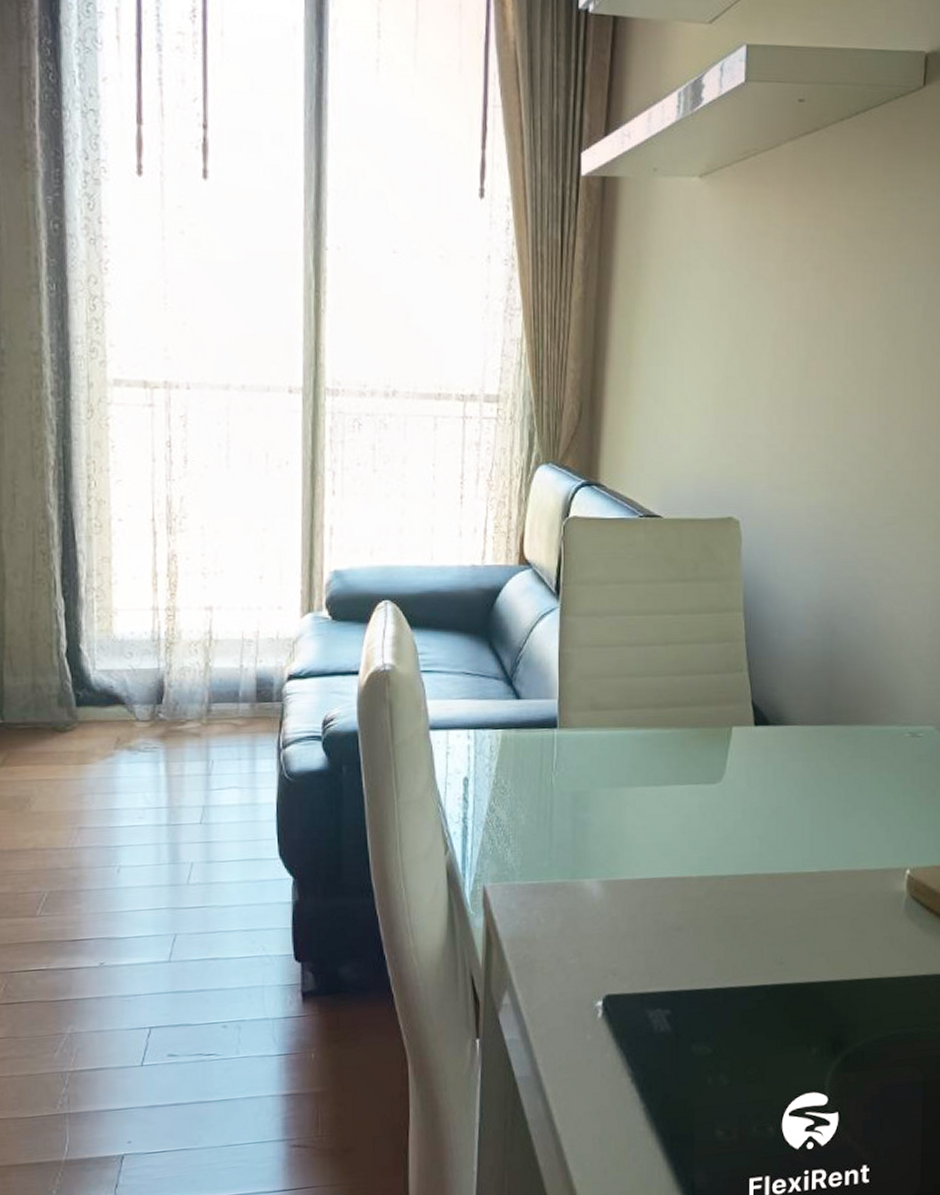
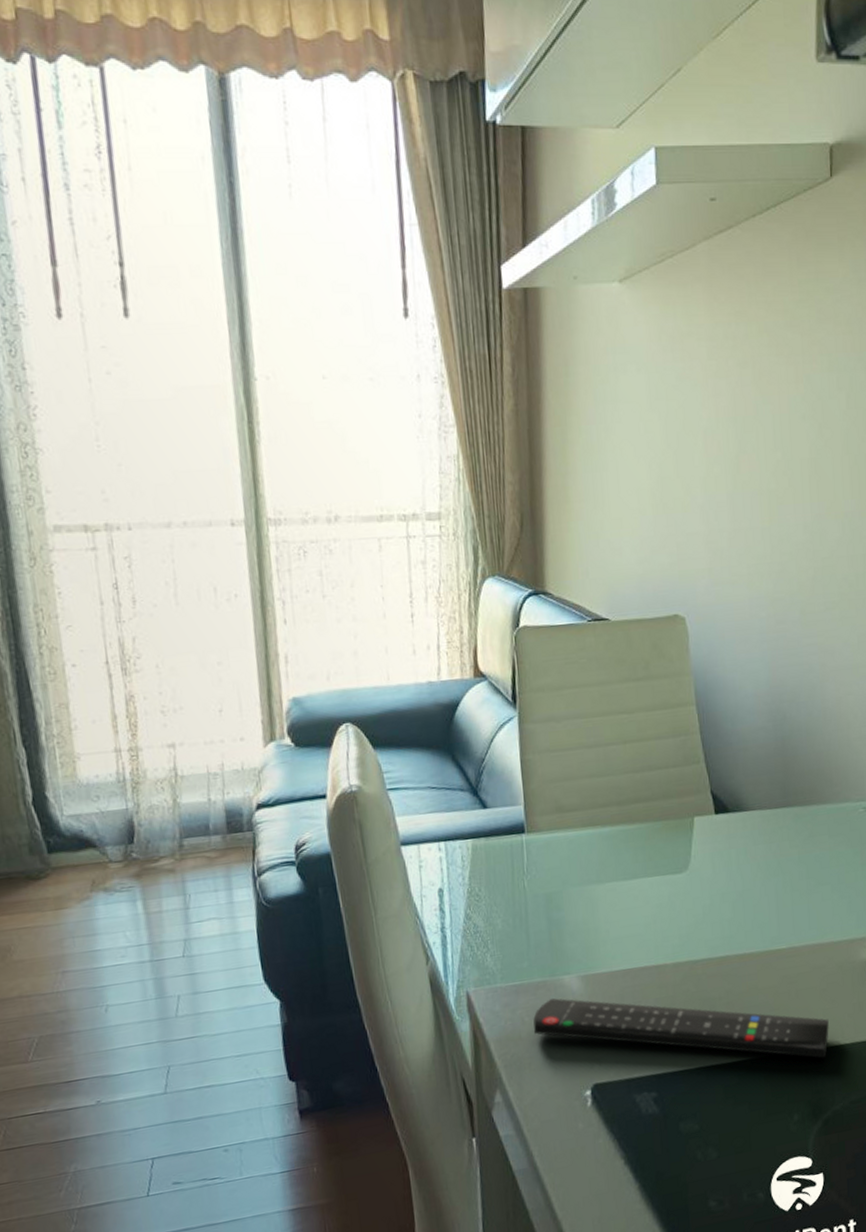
remote control: none [548,902,856,991] -> present [533,998,829,1058]

